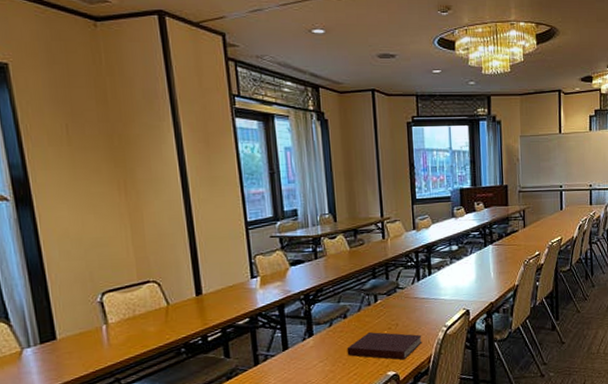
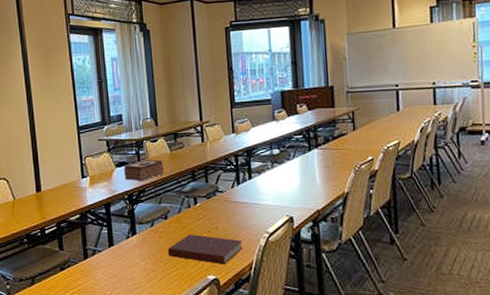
tissue box: none [299,257,344,280] -> present [124,159,165,181]

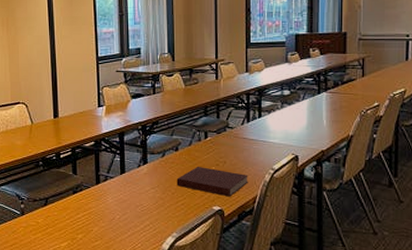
tissue box: present [124,159,165,181] -> none [139,93,178,113]

